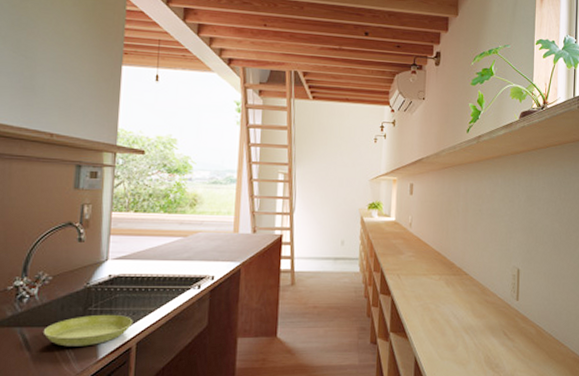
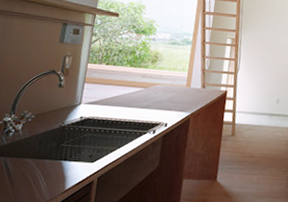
saucer: present [43,314,133,347] -> none [22,150,97,178]

